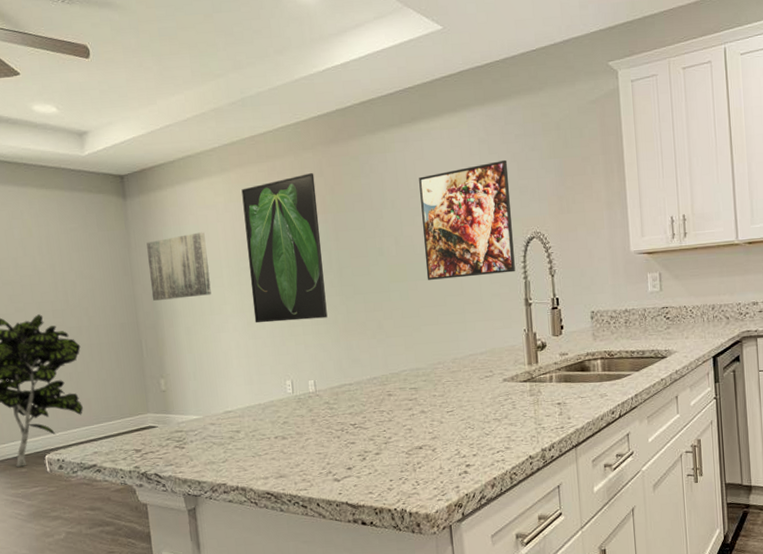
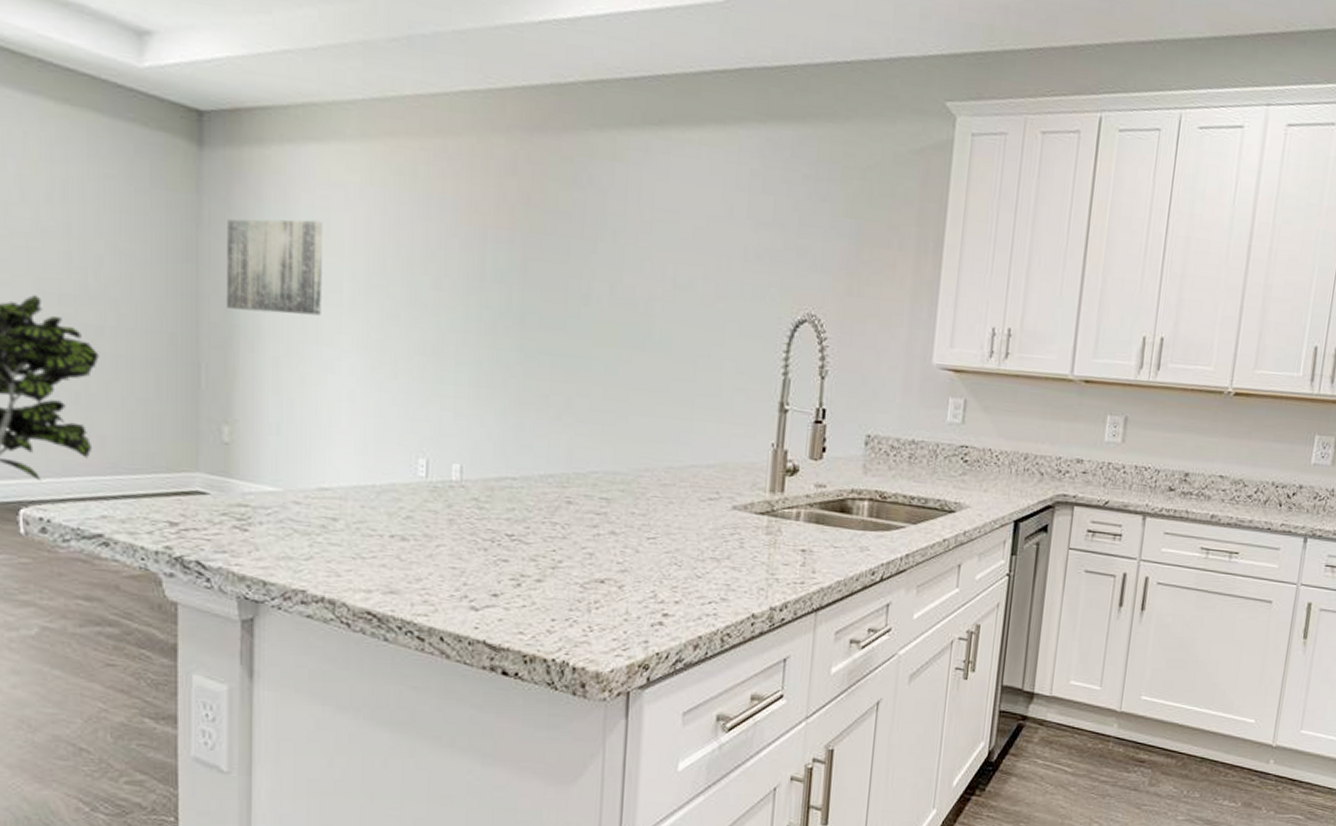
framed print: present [241,173,328,324] -> none [383,166,504,380]
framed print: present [419,159,515,280] -> none [647,205,786,364]

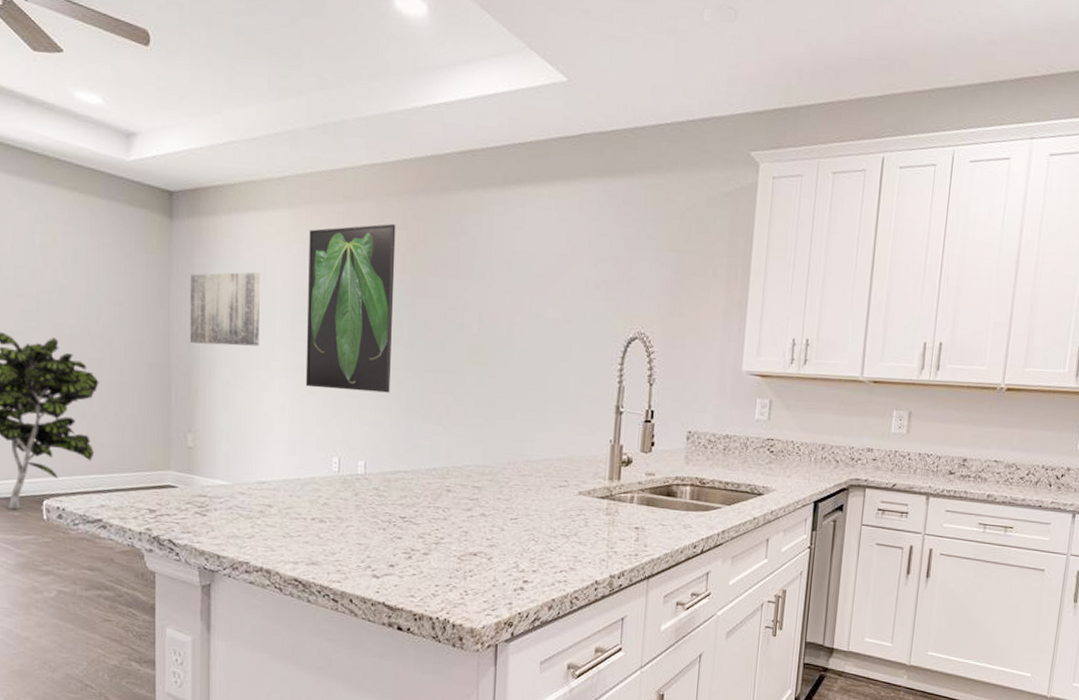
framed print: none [383,166,504,380] -> present [305,224,396,393]

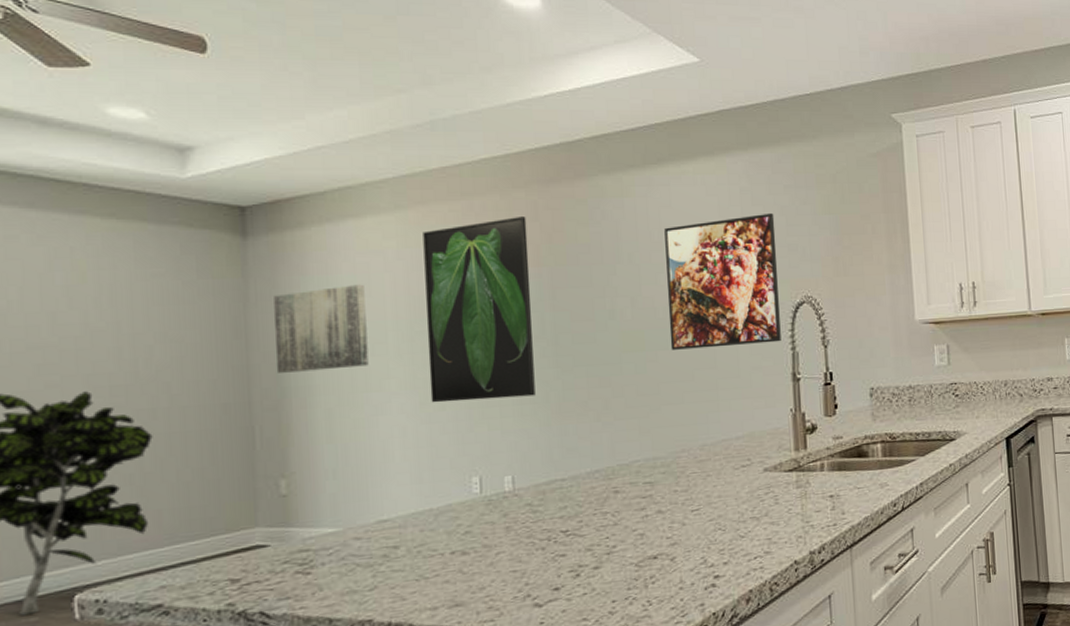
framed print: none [509,244,620,374] -> present [664,212,781,350]

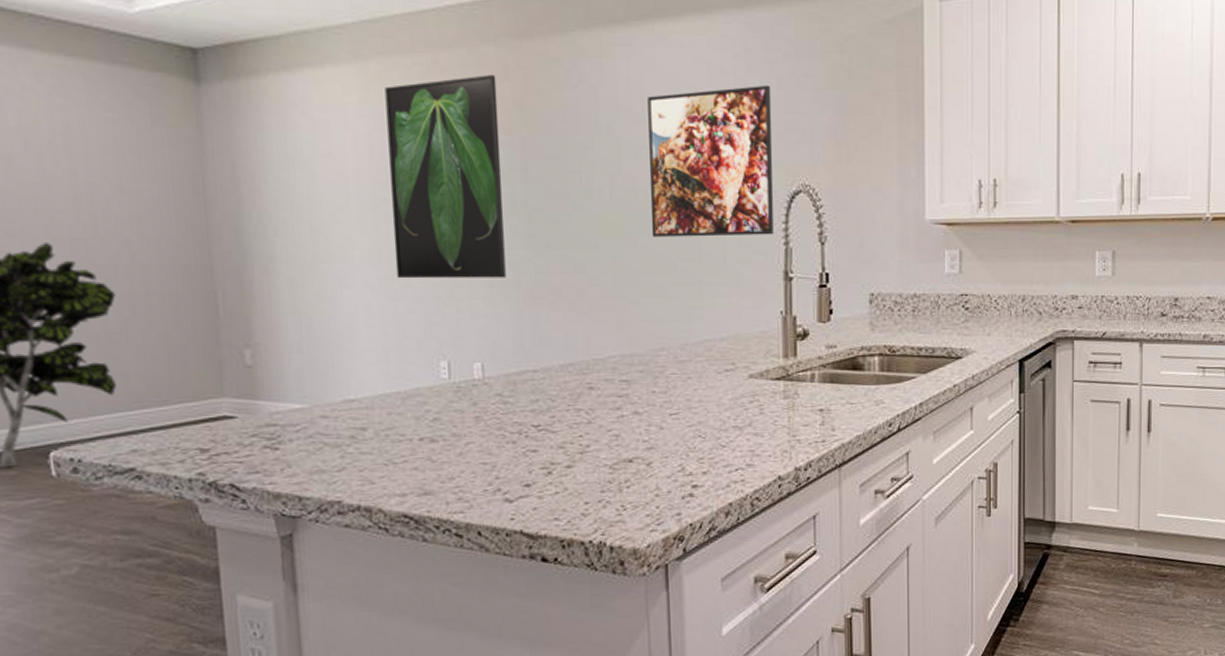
wall art: present [274,284,369,373] -> none [231,143,331,236]

